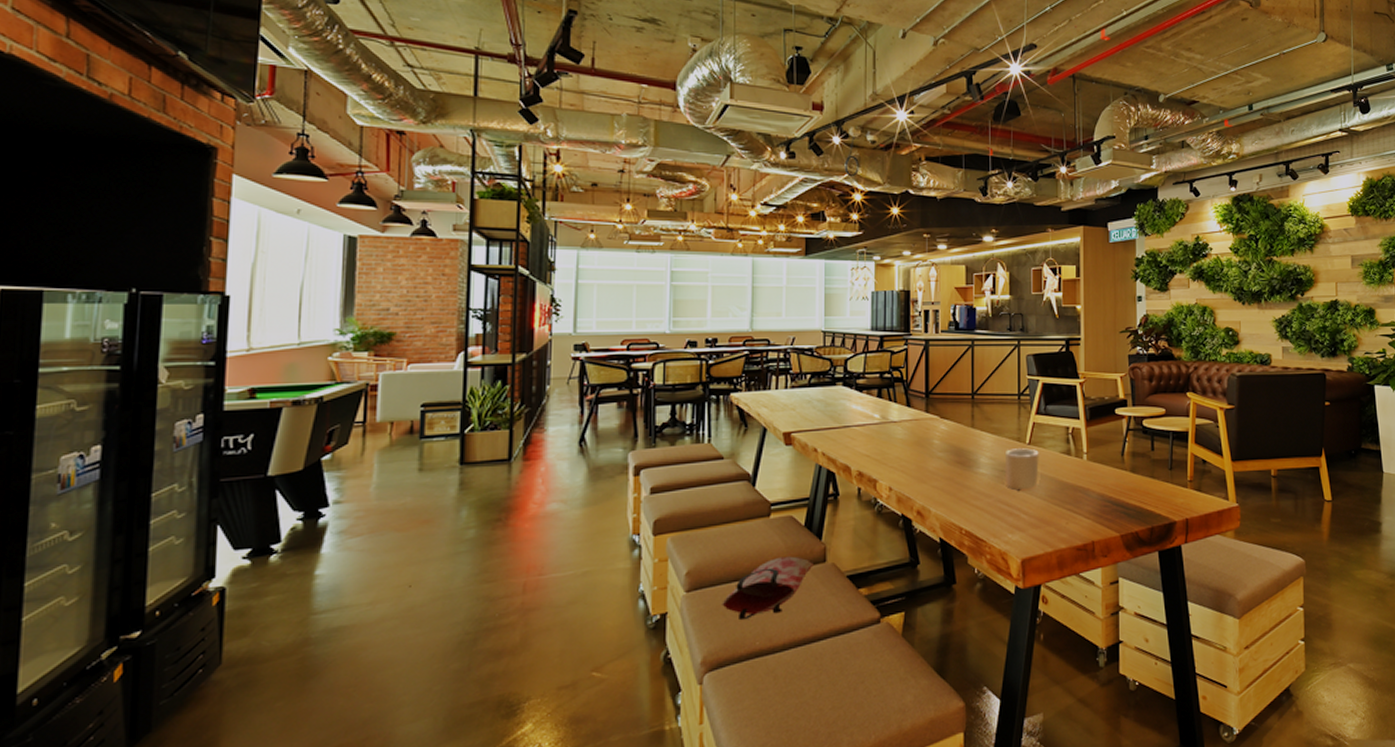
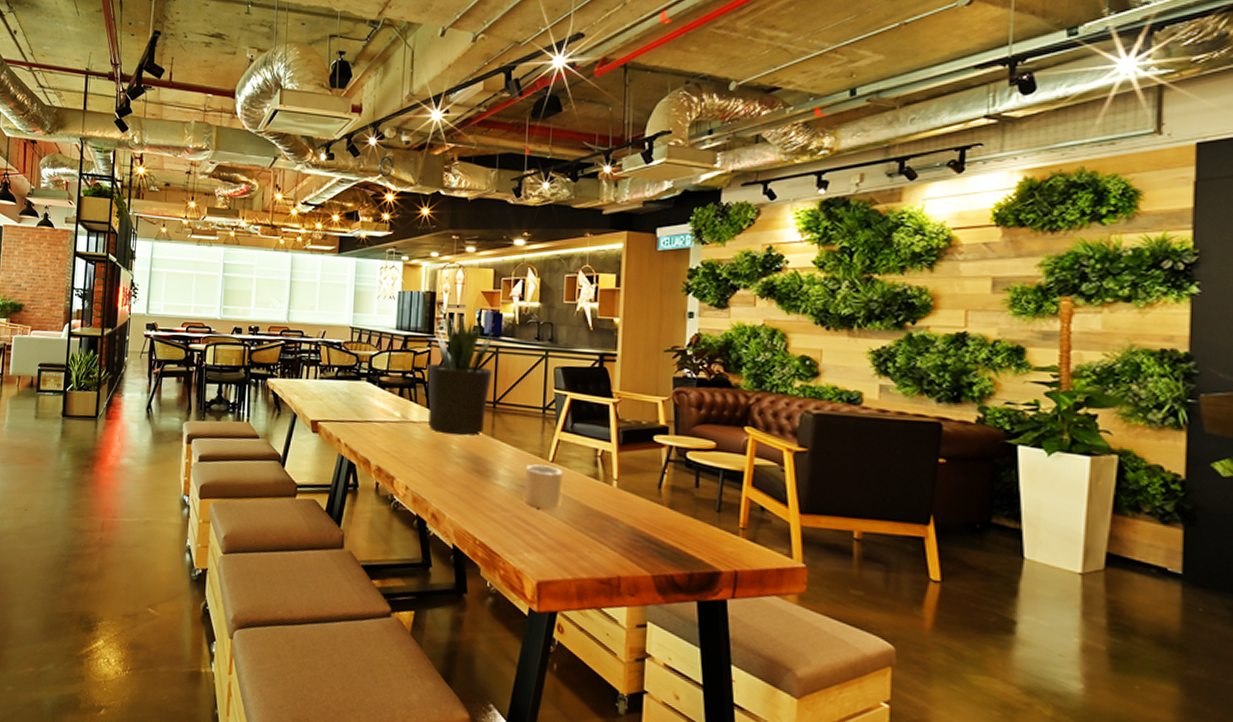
bag: present [722,556,813,621] -> none [252,536,332,589]
planter: none [905,307,969,430] -> present [427,309,494,436]

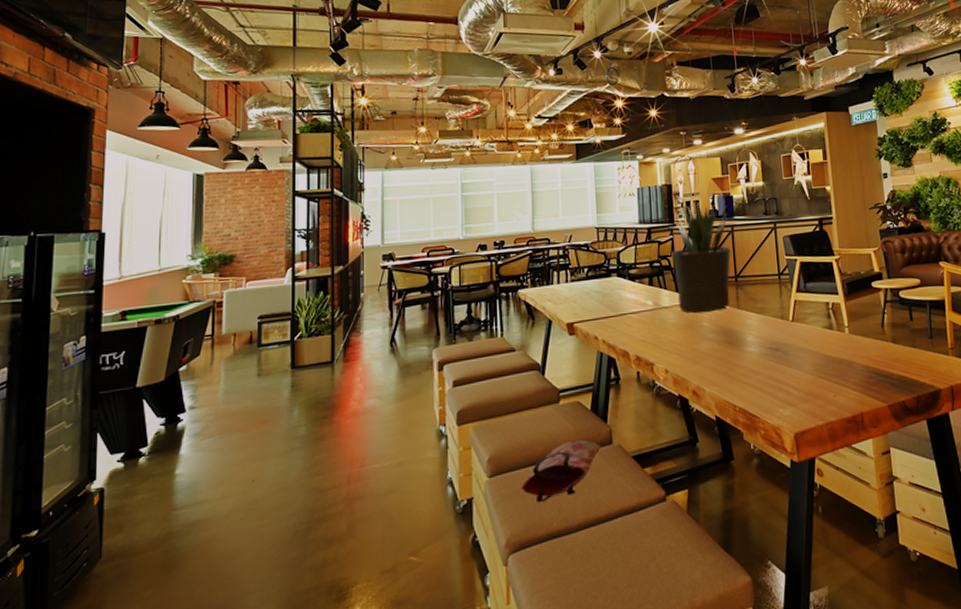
bag: none [252,536,332,589] -> present [521,439,601,503]
mug: present [524,464,563,510] -> none [770,325,804,366]

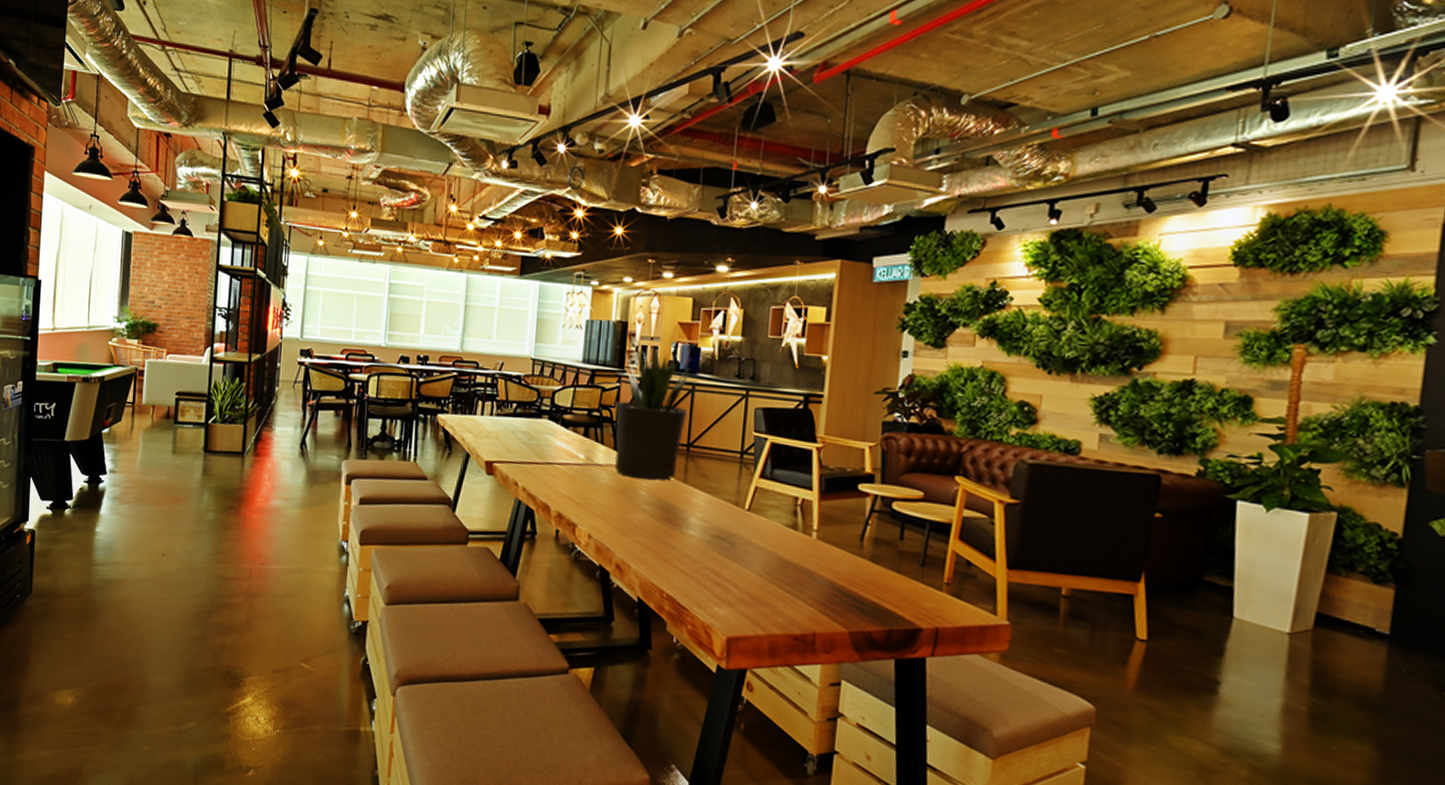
bag: present [521,439,601,503] -> none [417,587,506,644]

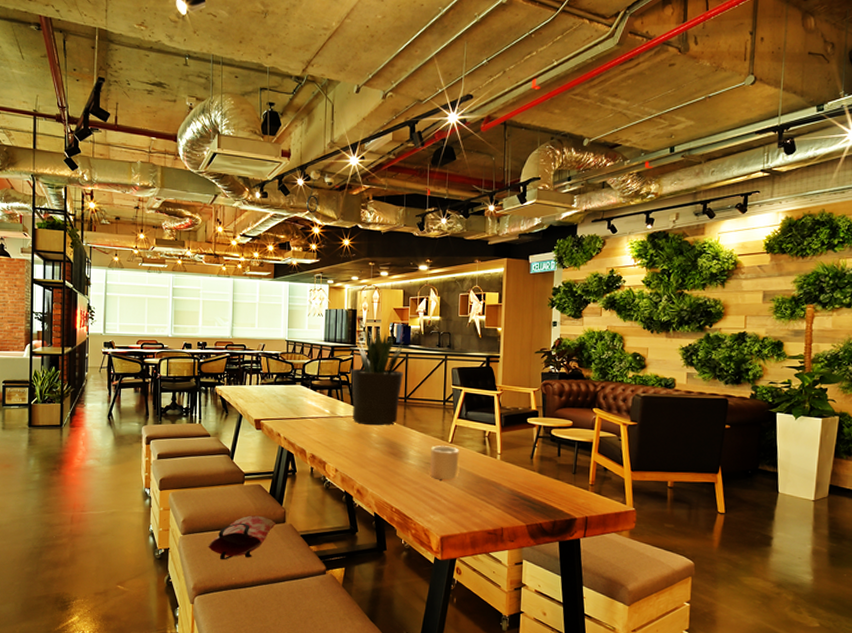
bag: none [417,587,506,644] -> present [208,515,276,560]
mug: none [717,512,759,562] -> present [430,445,459,481]

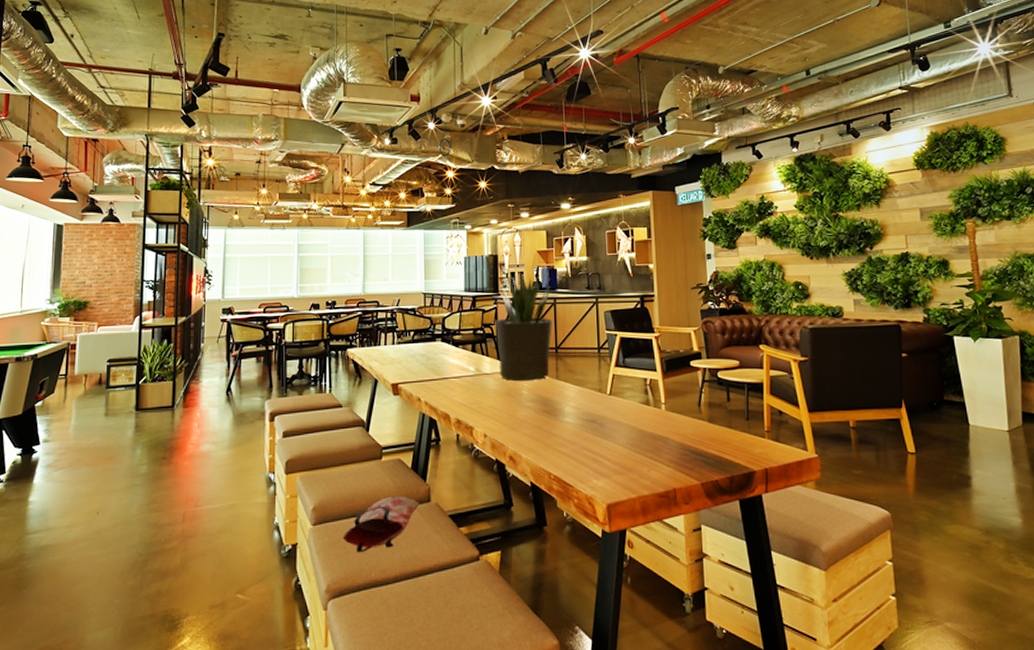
mug: present [430,445,459,481] -> none [587,398,620,439]

